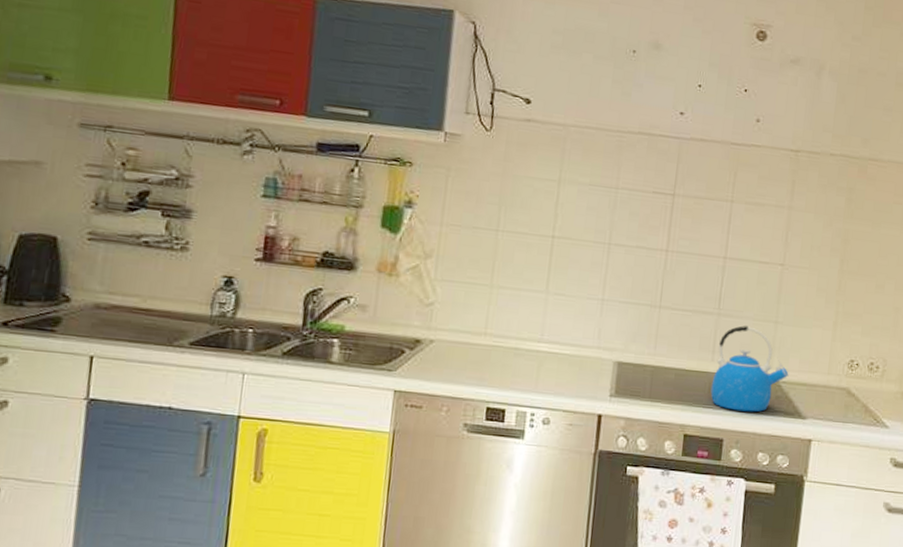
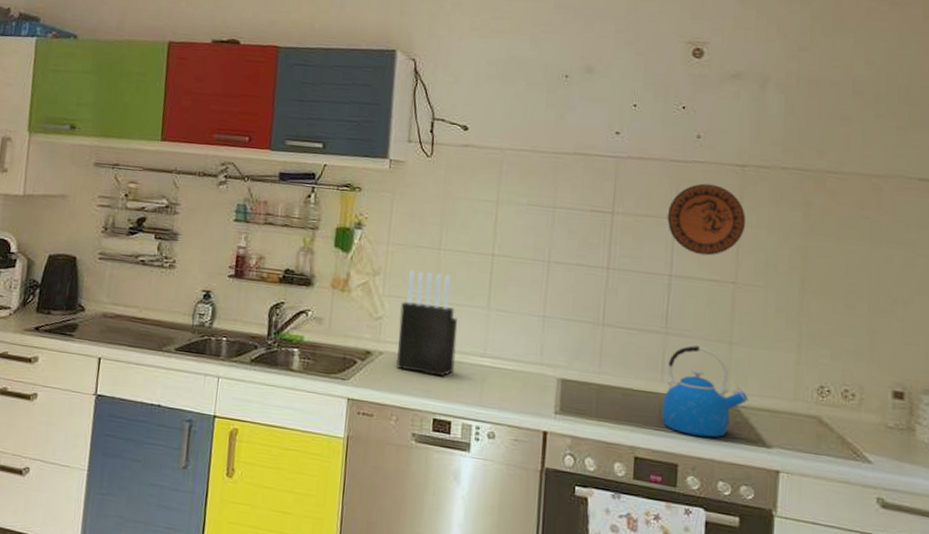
knife block: none [447,252,515,364] -> present [395,270,458,377]
decorative plate: none [724,167,797,239] -> present [667,183,746,256]

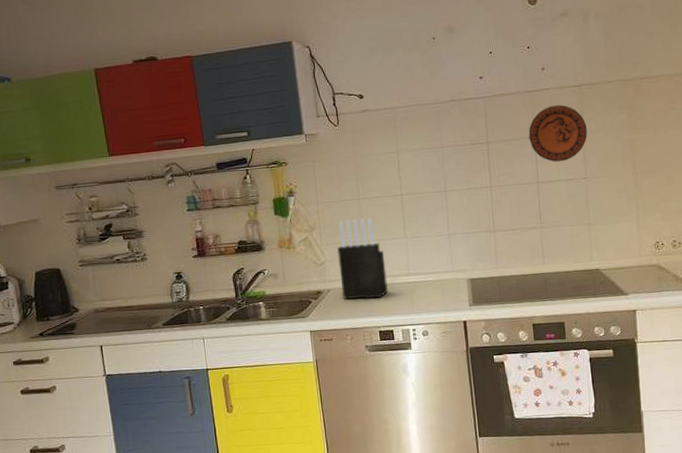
kettle: present [661,345,749,438] -> none [546,232,608,299]

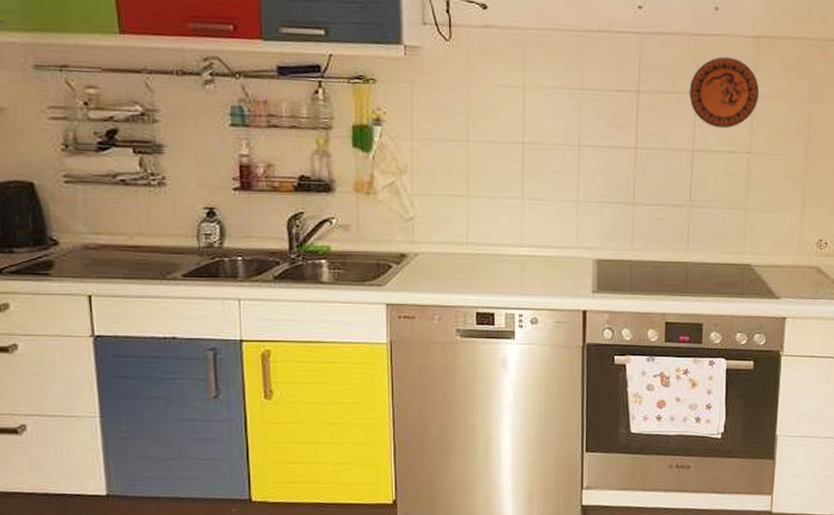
knife block: present [337,217,389,299] -> none [431,165,494,271]

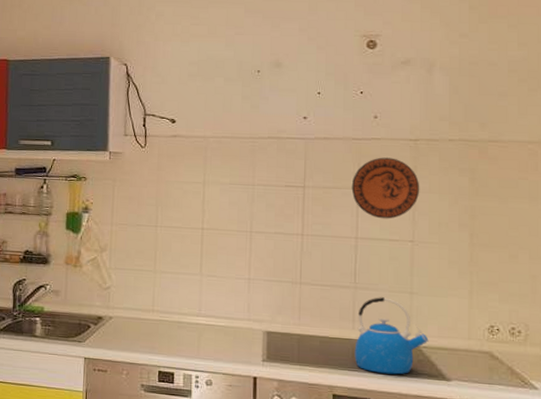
kettle: none [688,215,761,296] -> present [354,297,429,375]

